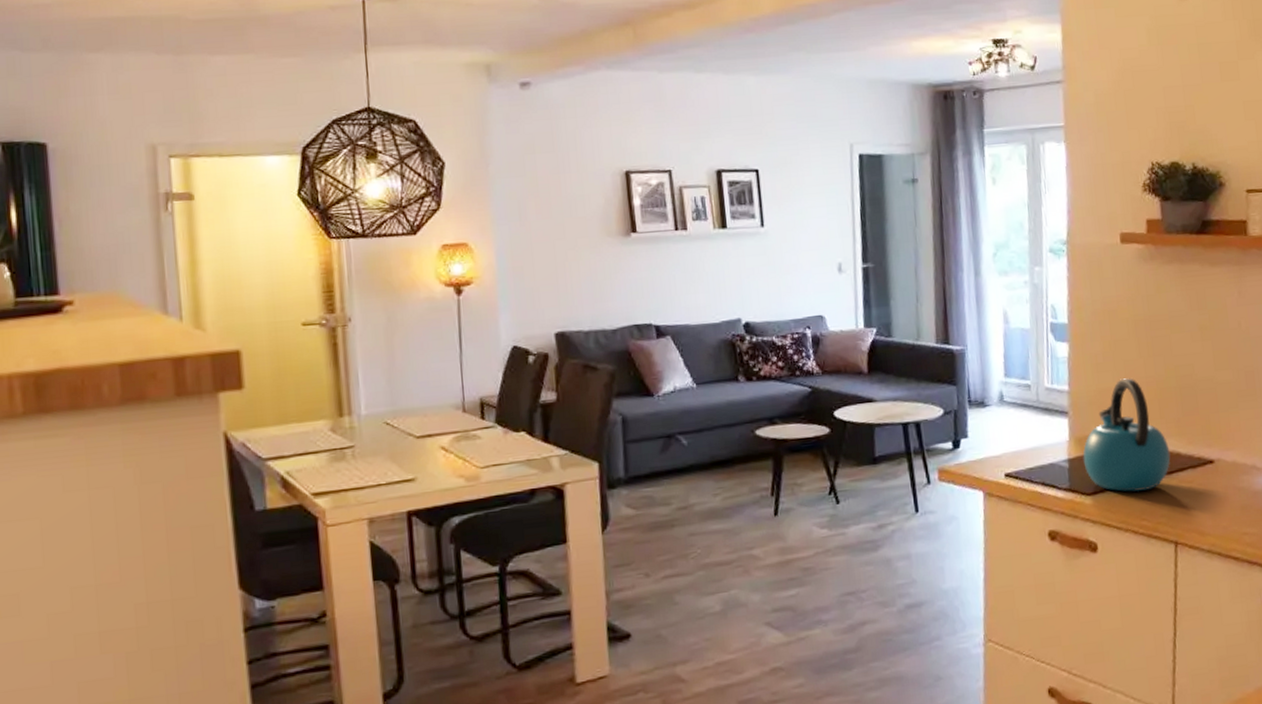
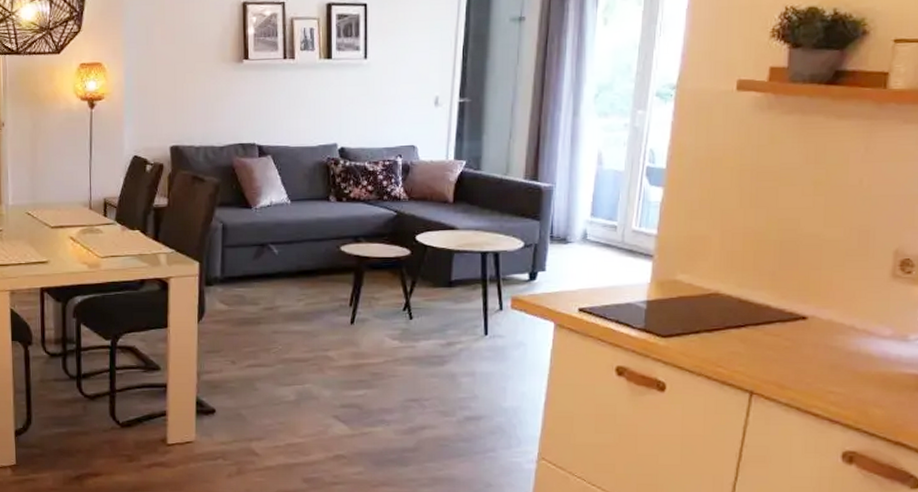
kettle: present [1082,378,1171,492] -> none [663,227,759,340]

